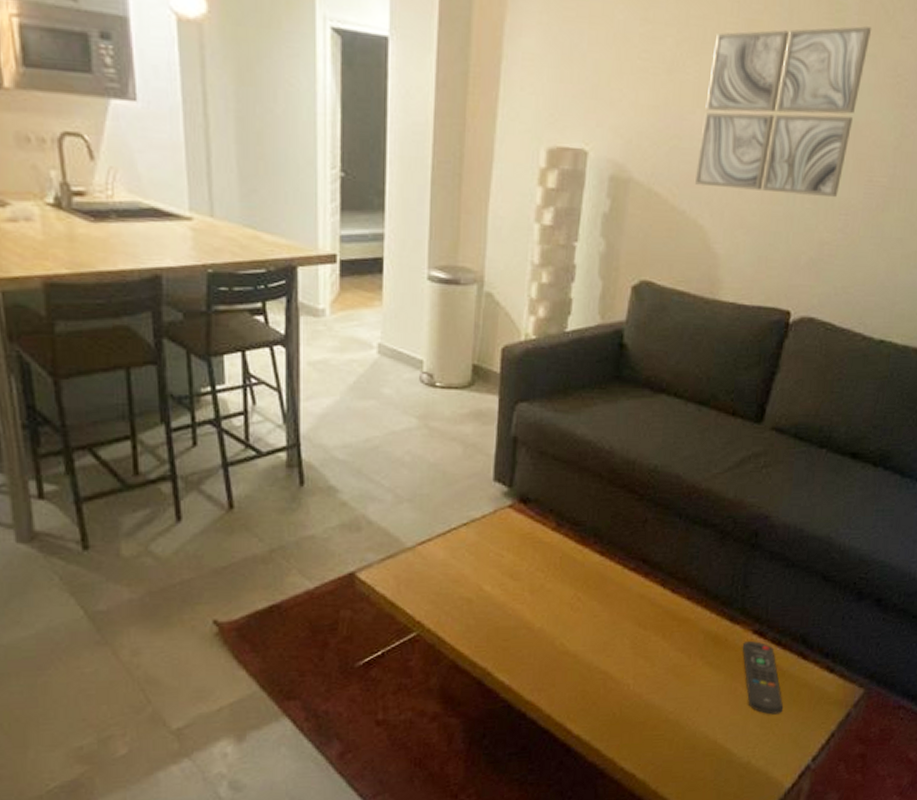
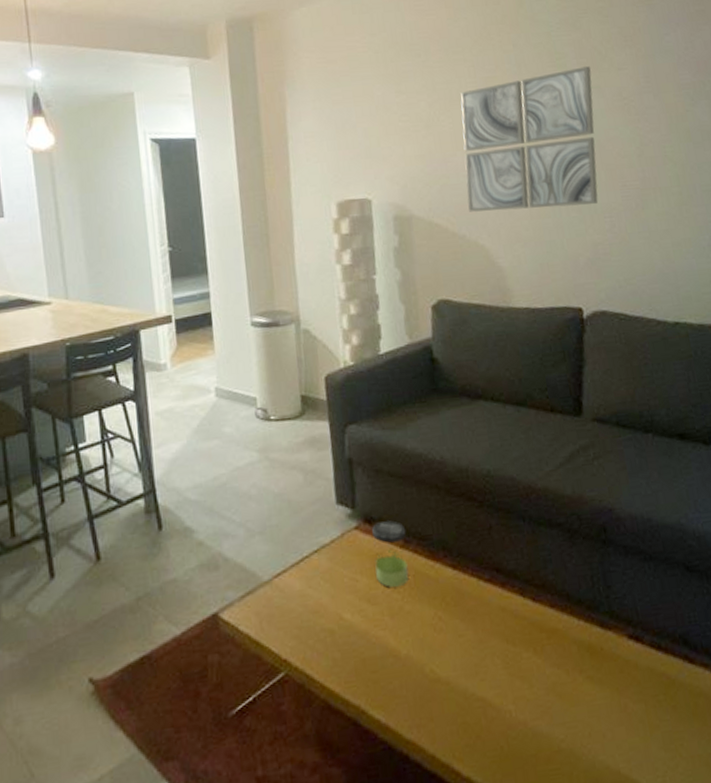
jar: none [523,503,561,566] -> present [372,521,409,587]
remote control: present [743,641,784,715] -> none [621,647,684,734]

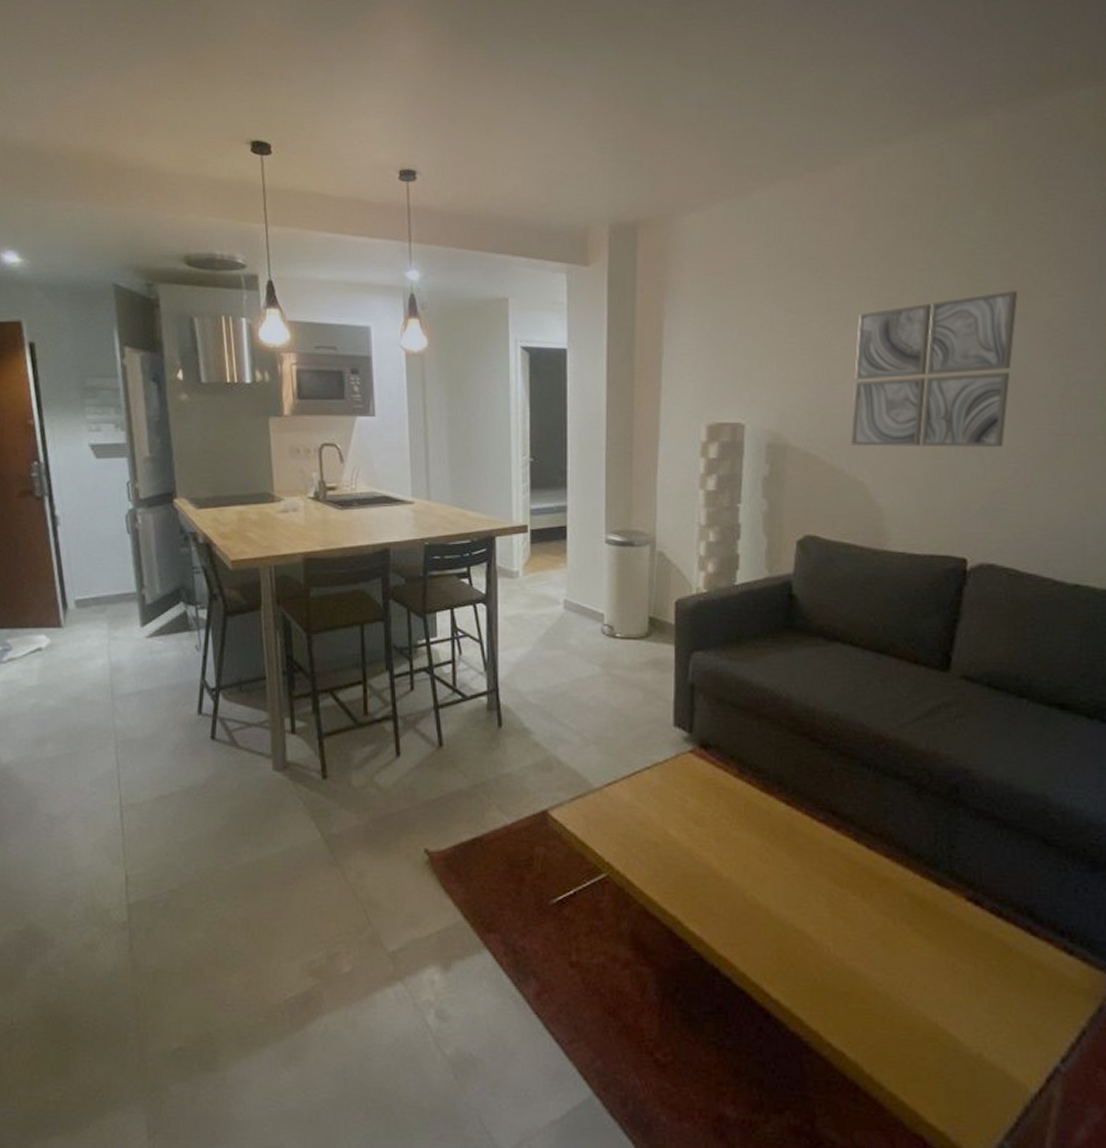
jar: present [372,521,409,587] -> none [706,749,742,813]

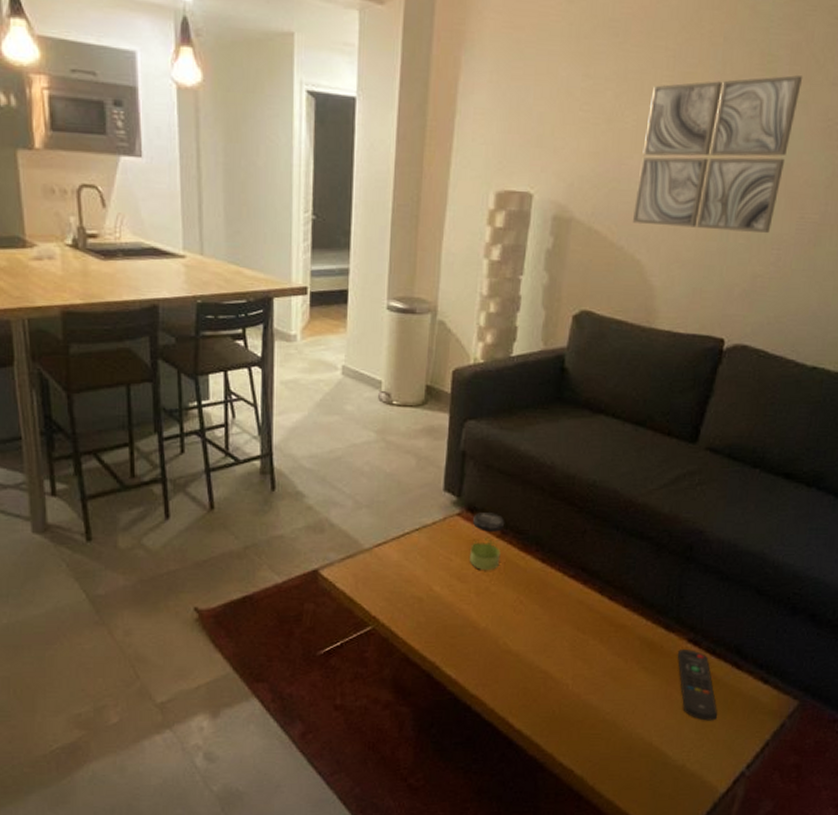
jar: none [706,749,742,813] -> present [470,512,505,570]
remote control: none [957,909,1016,1000] -> present [678,649,718,721]

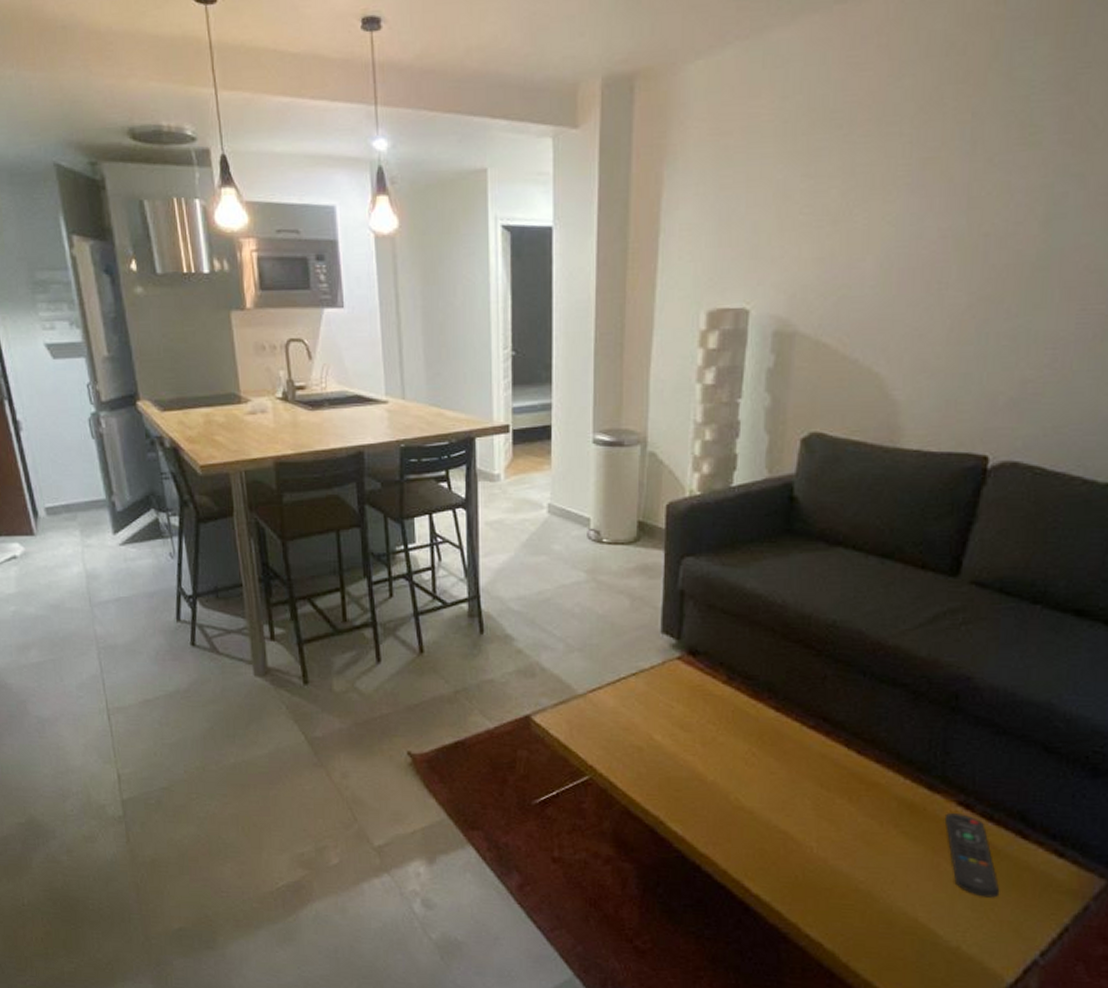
jar: present [470,512,505,570] -> none [693,656,732,718]
wall art: present [632,75,803,234] -> none [867,145,1077,333]

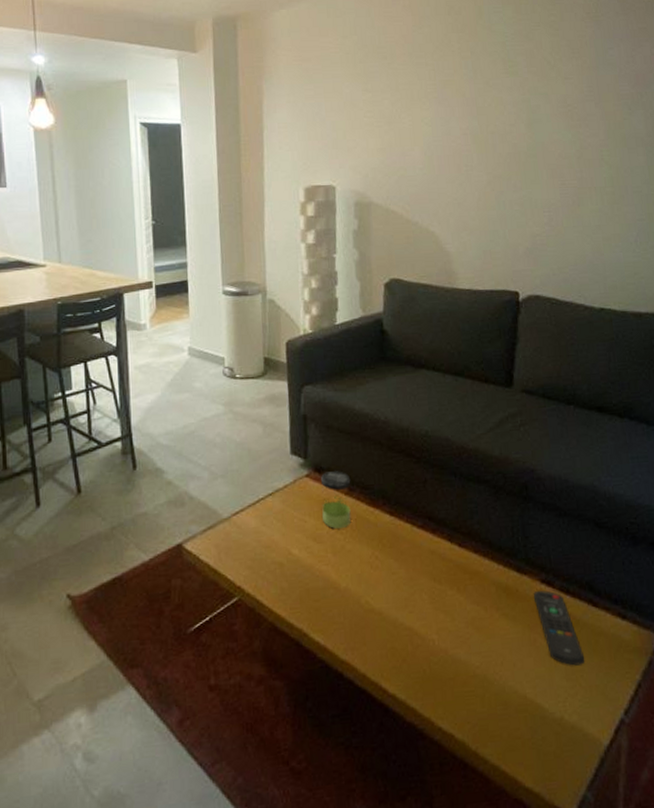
jar: none [693,656,732,718] -> present [321,471,351,529]

